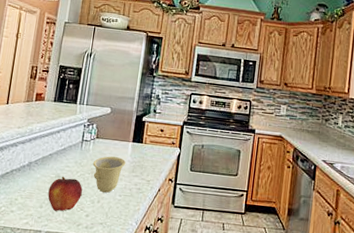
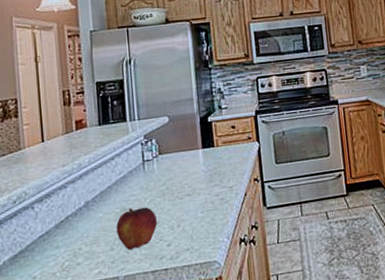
cup: present [93,156,126,193] -> none [161,169,201,214]

